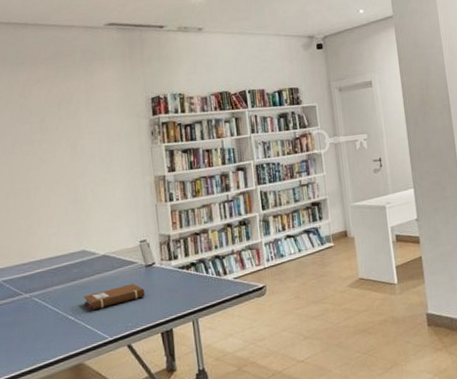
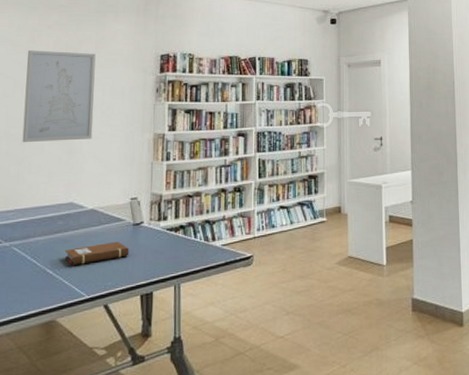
wall art: none [22,102,95,197] -> present [22,50,96,143]

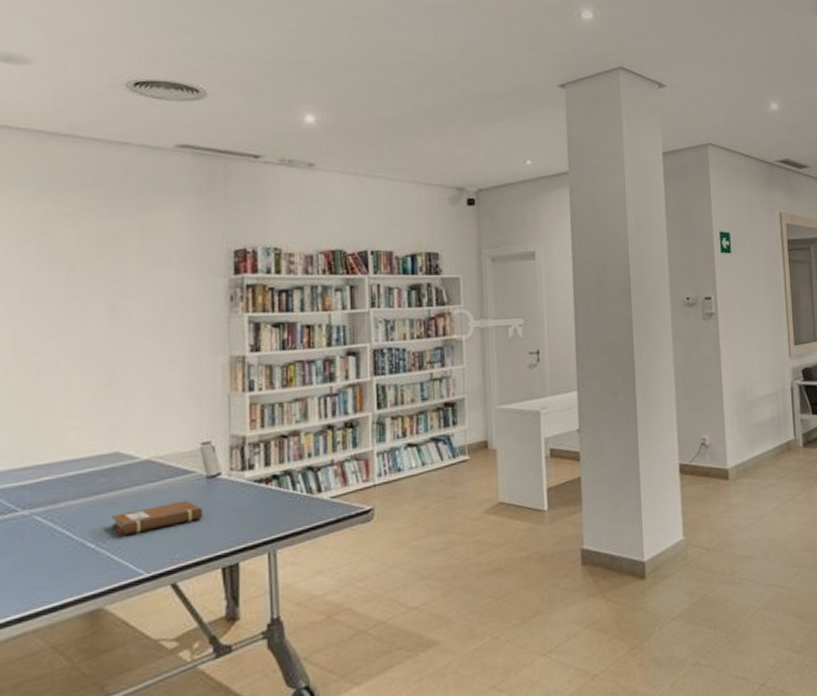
wall art: present [22,50,96,143] -> none [38,247,142,375]

